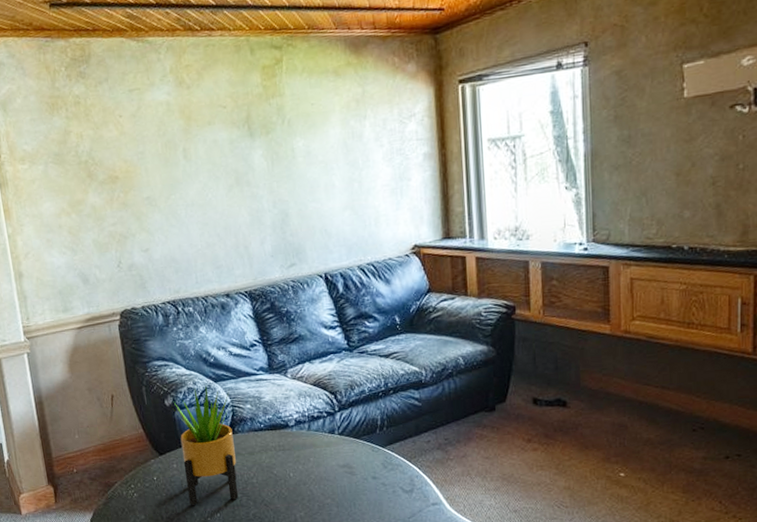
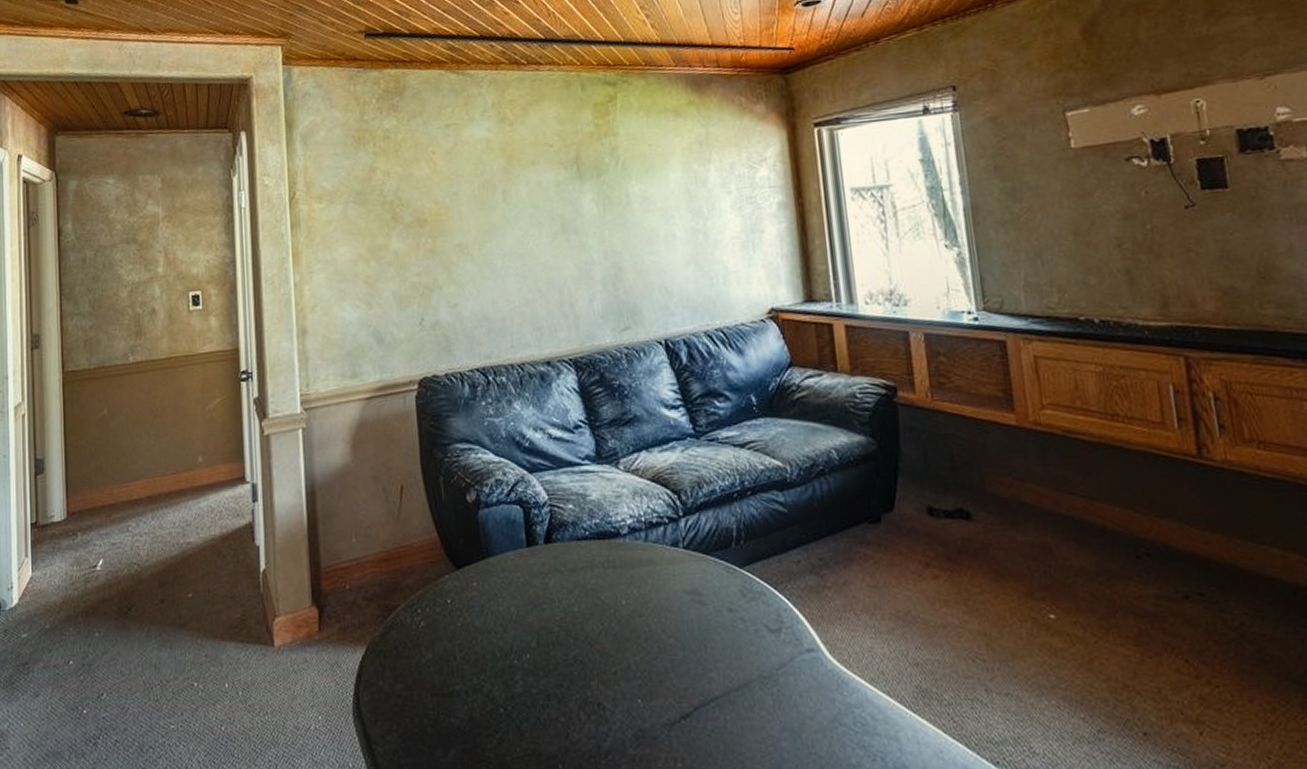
potted plant: present [174,384,239,506] -> none [478,475,556,642]

